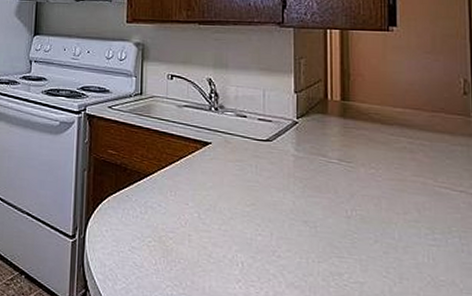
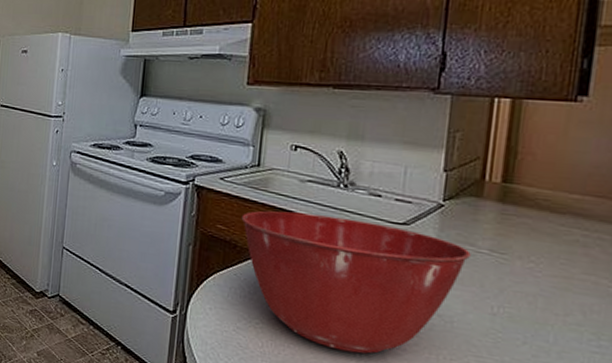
mixing bowl: none [129,134,324,263] -> present [241,210,471,354]

